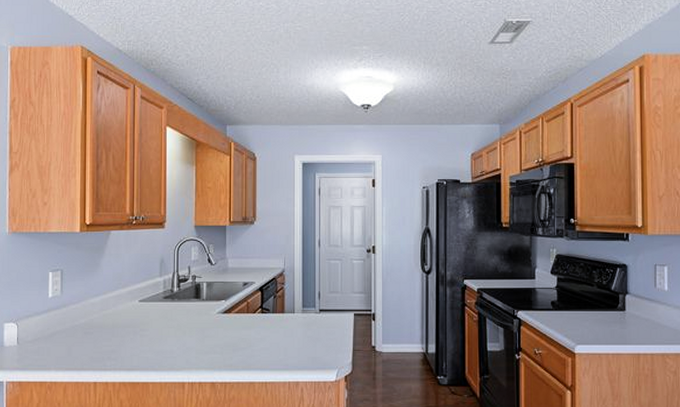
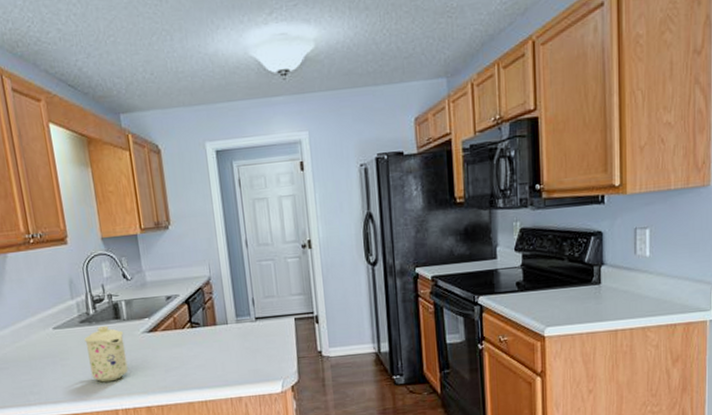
mug: none [165,304,201,355] -> present [84,326,129,382]

